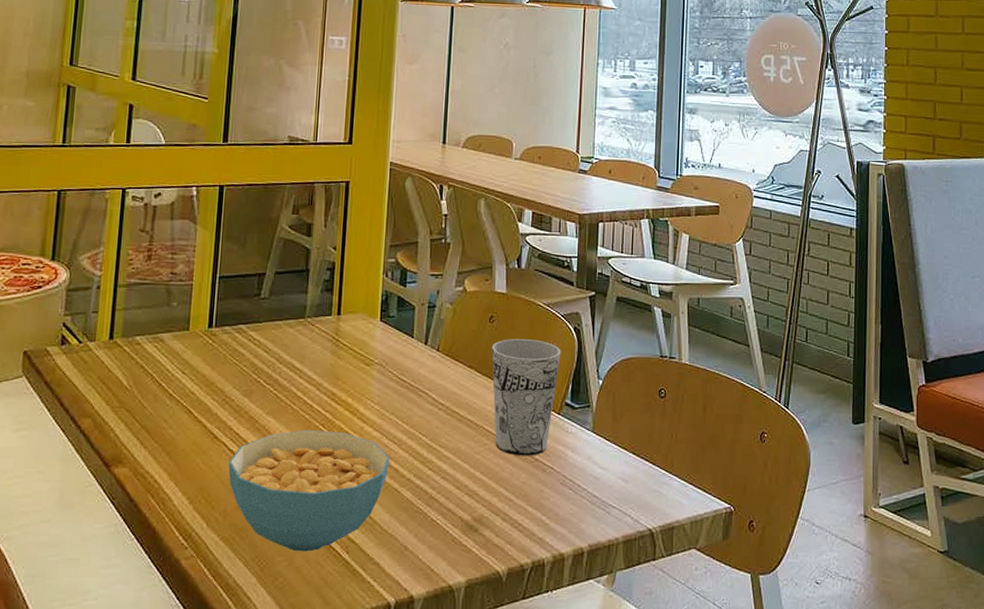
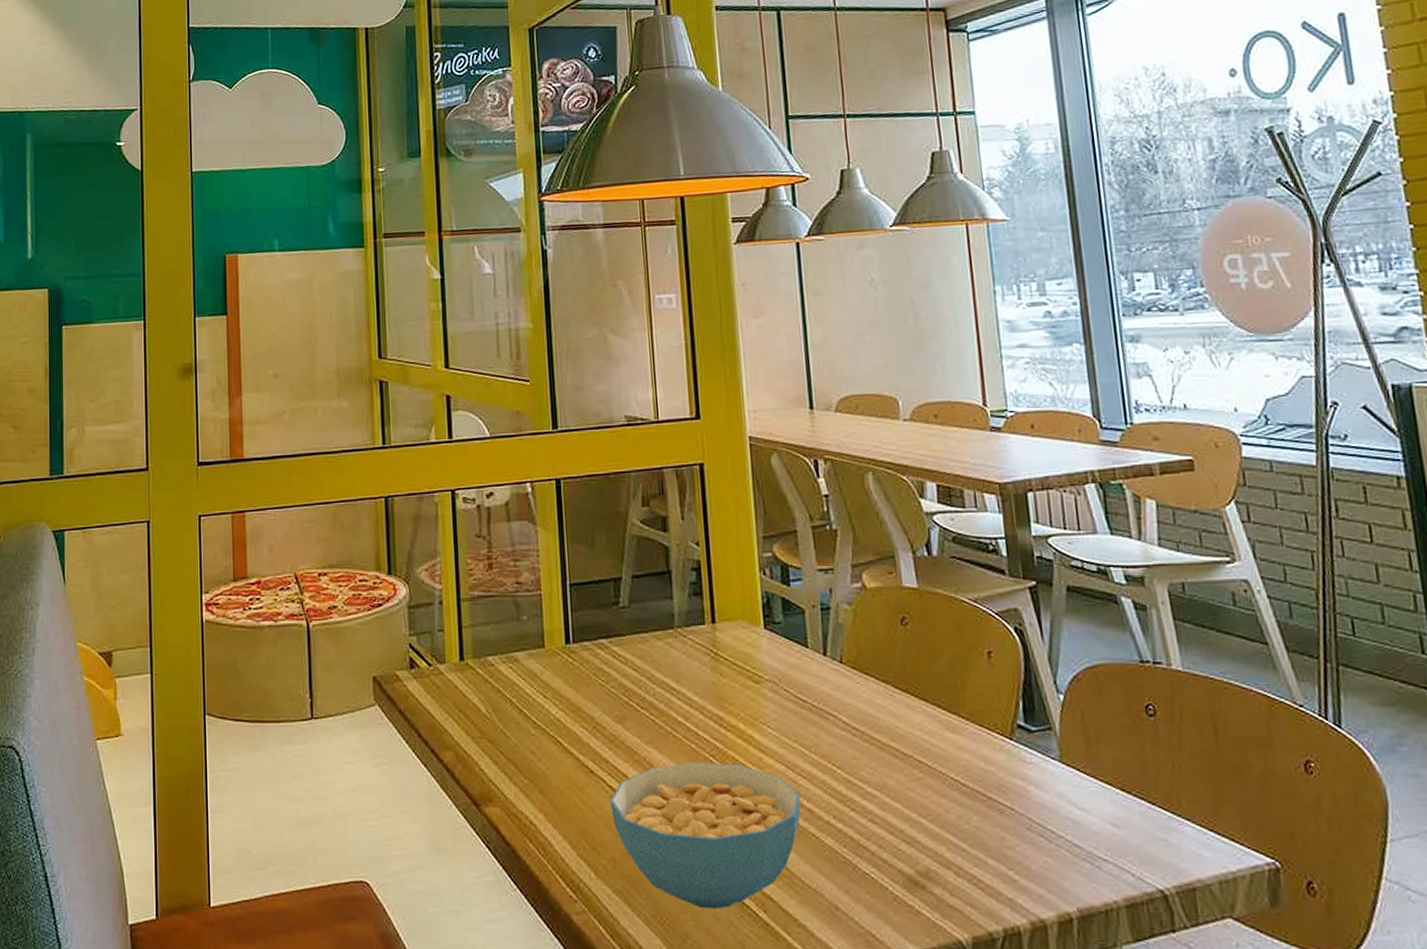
cup: present [491,339,561,456] -> none [909,645,1002,793]

